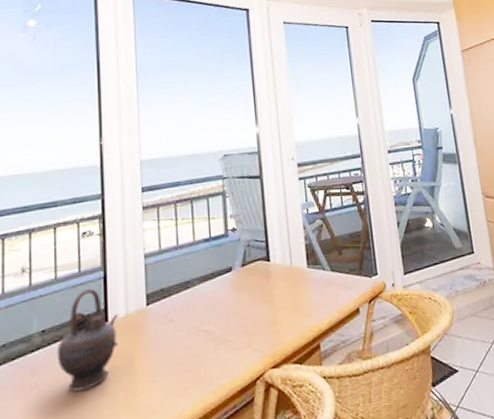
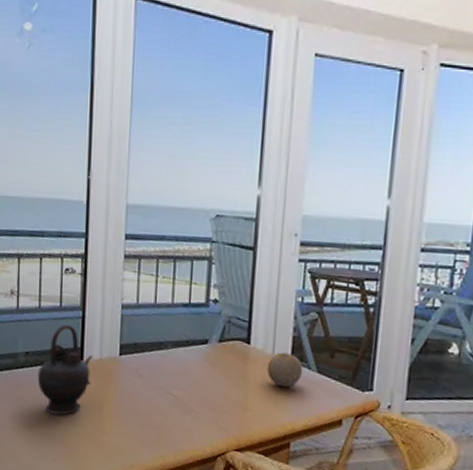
fruit: none [288,260,319,293] -> present [267,352,303,387]

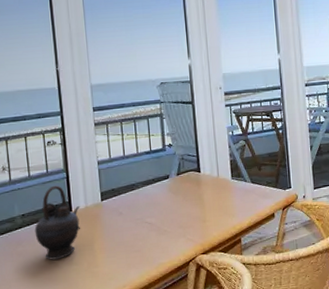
fruit: present [267,352,303,387] -> none [215,173,242,198]

